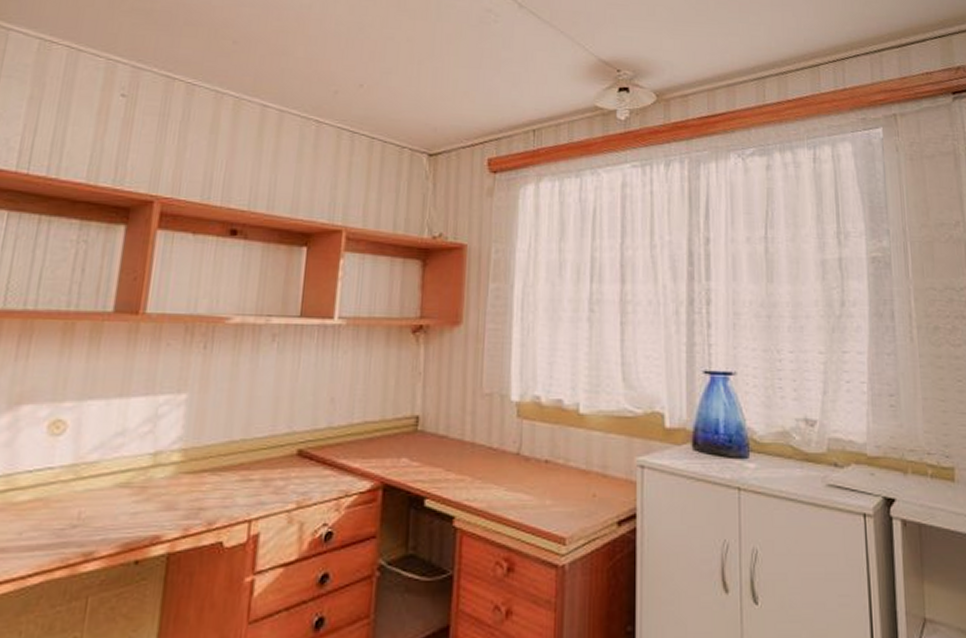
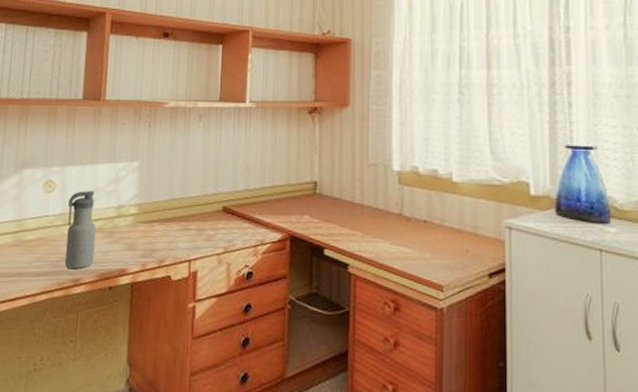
water bottle: none [73,433,123,540] -> present [65,191,96,270]

